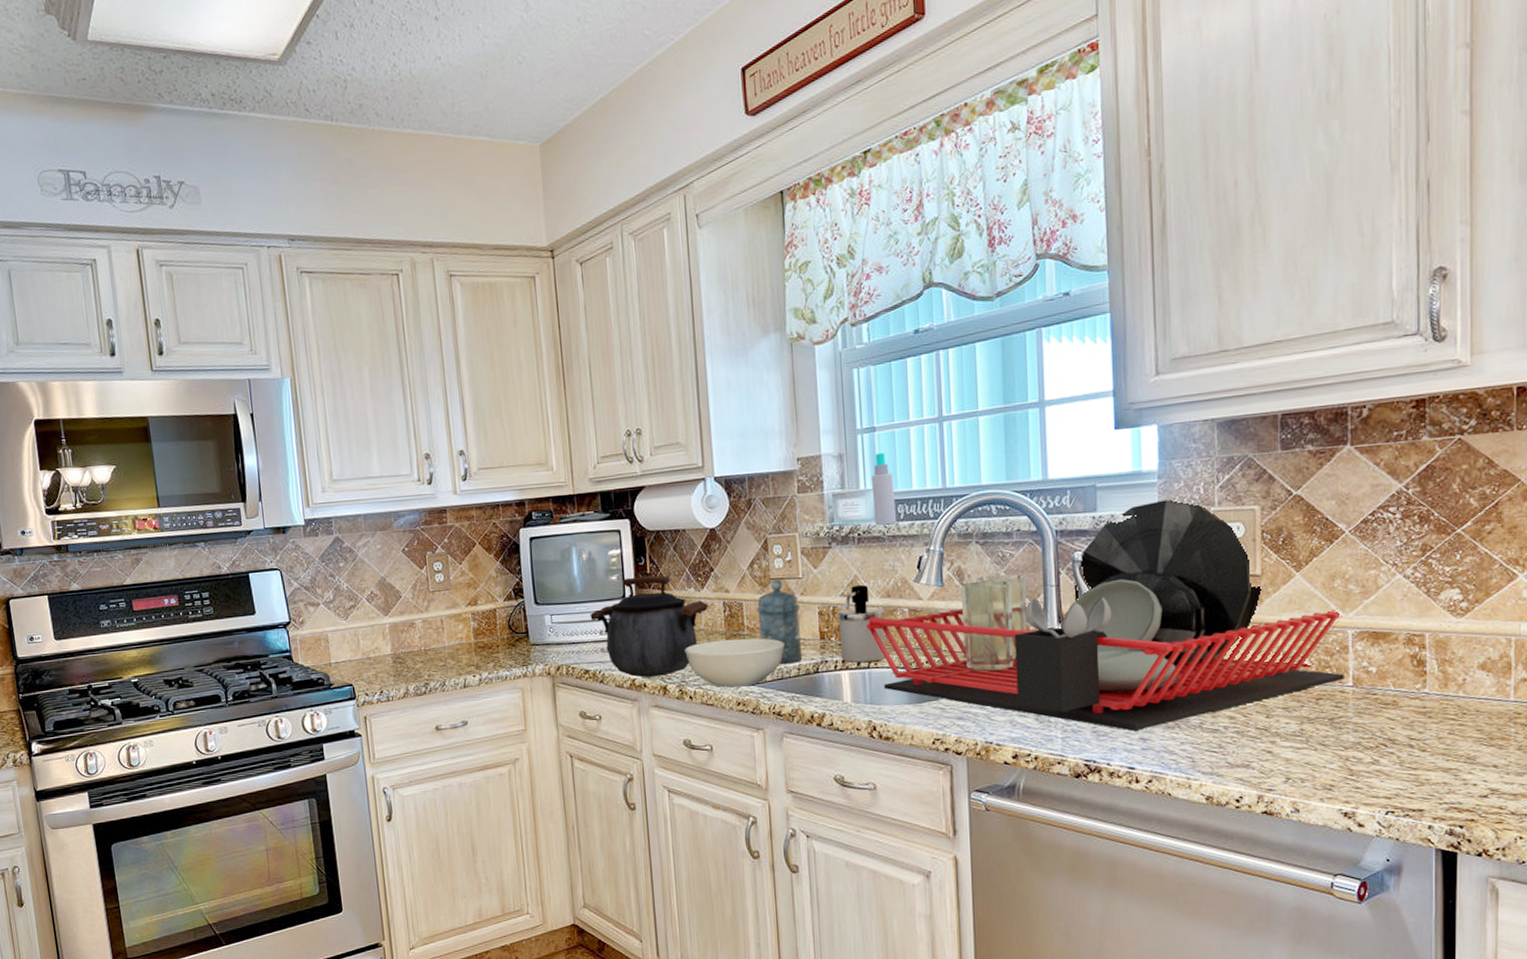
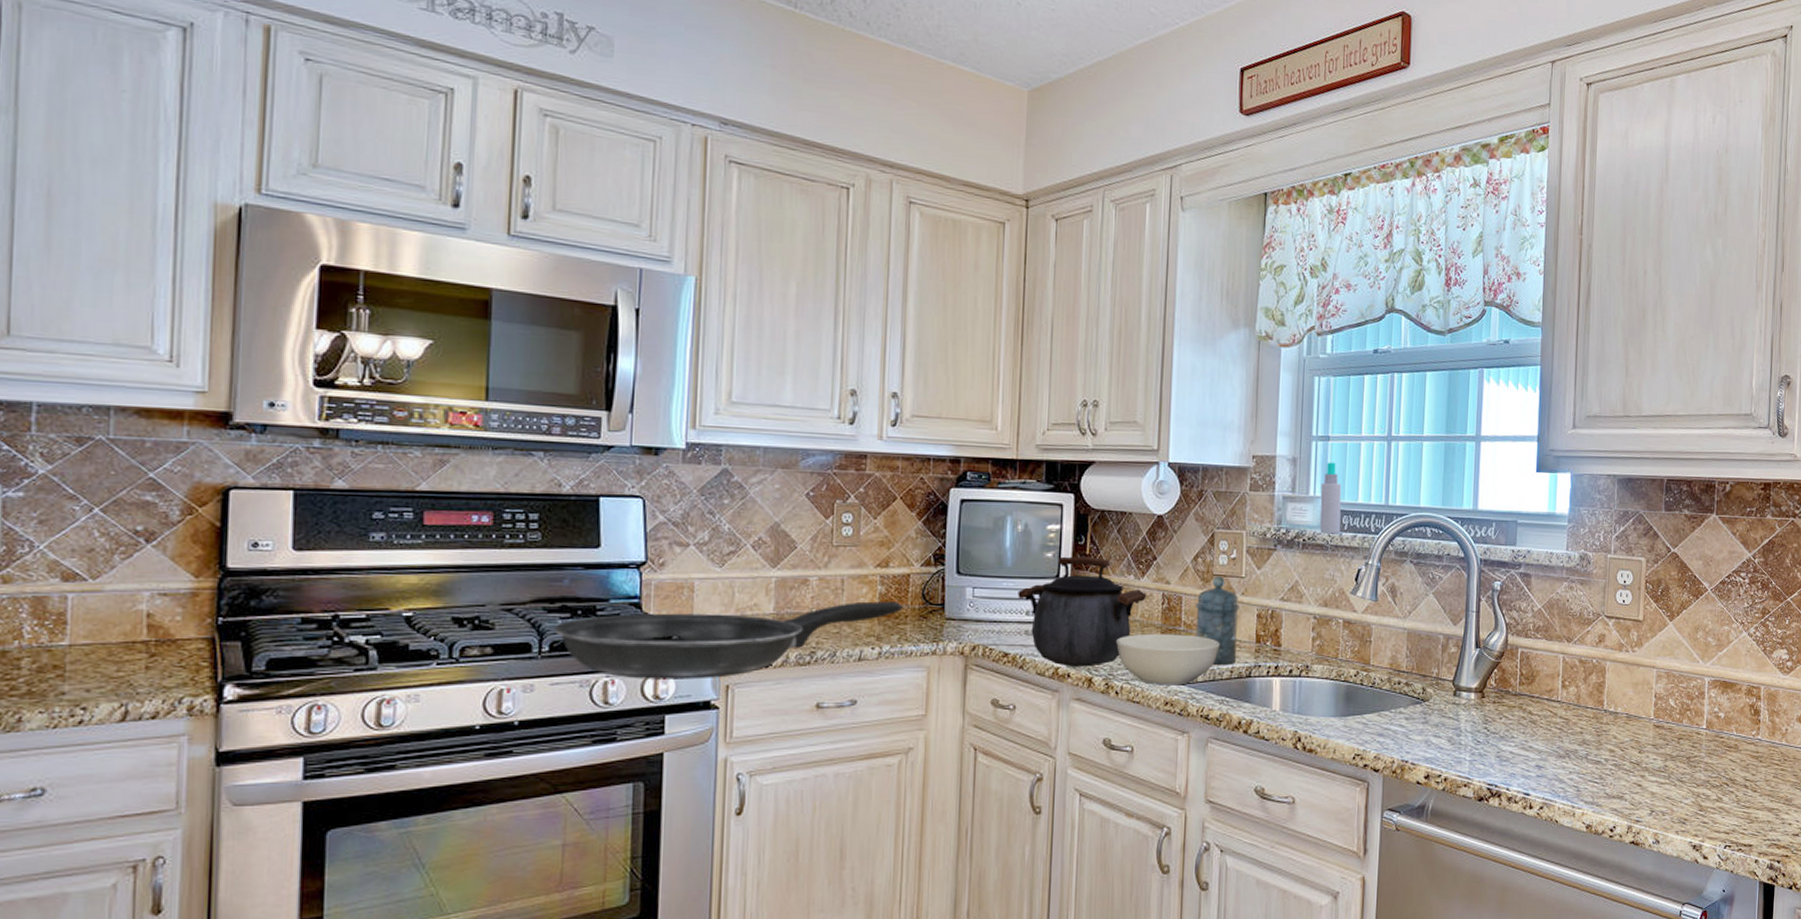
frying pan: none [233,634,494,717] -> present [554,601,903,680]
soap dispenser: present [837,584,886,663] -> none [1274,590,1322,671]
dish rack: present [866,499,1345,731] -> none [1301,542,1702,758]

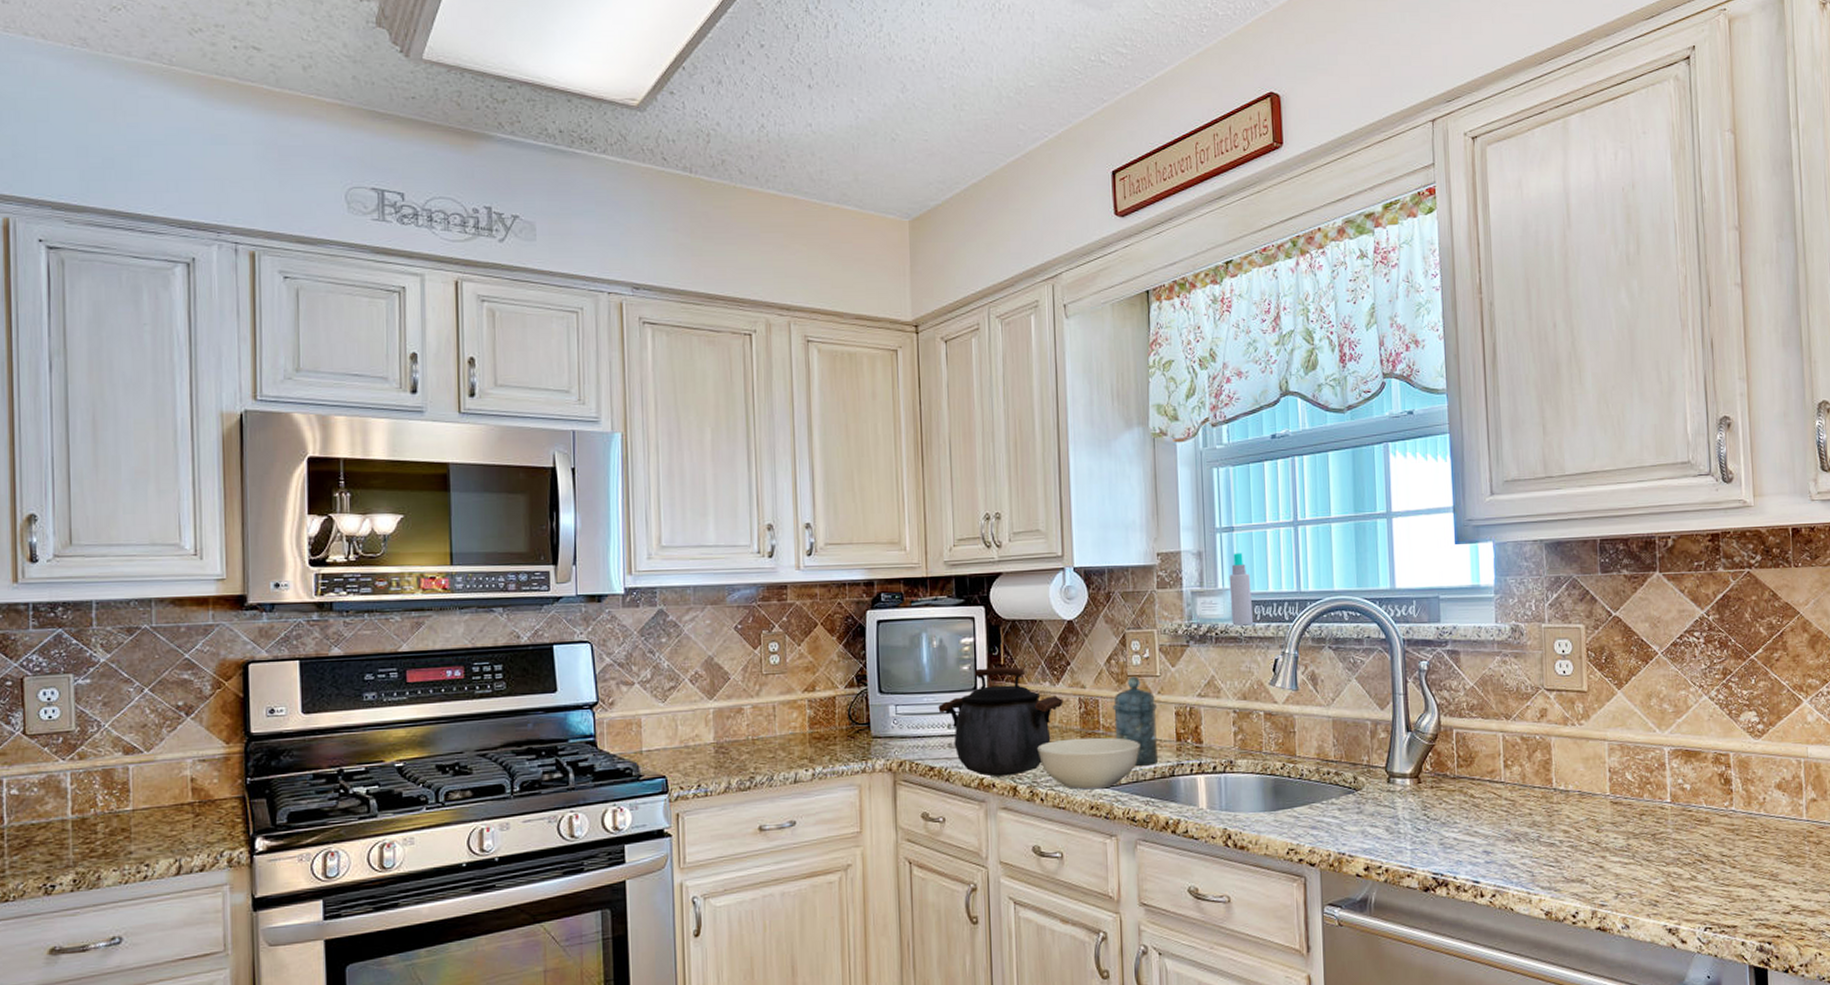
frying pan: present [554,601,903,680] -> none [523,724,831,813]

